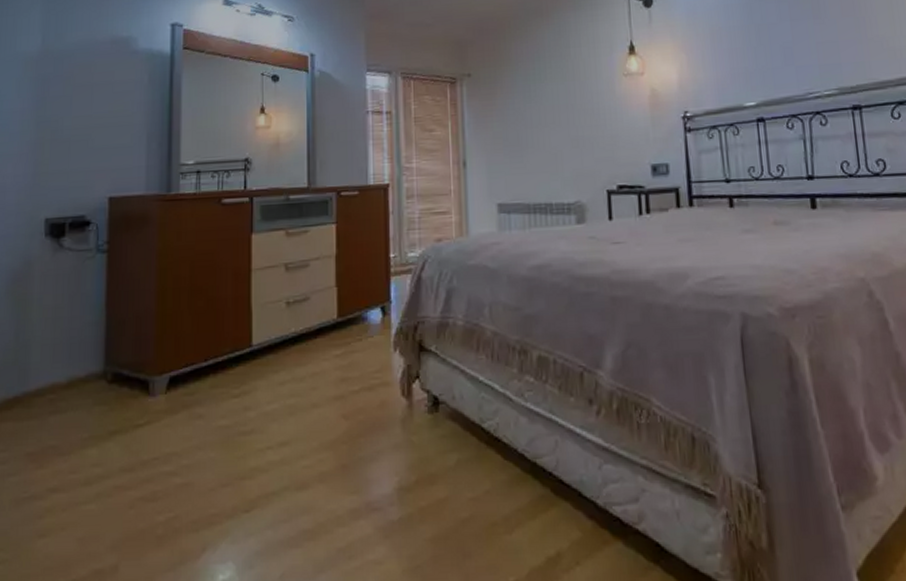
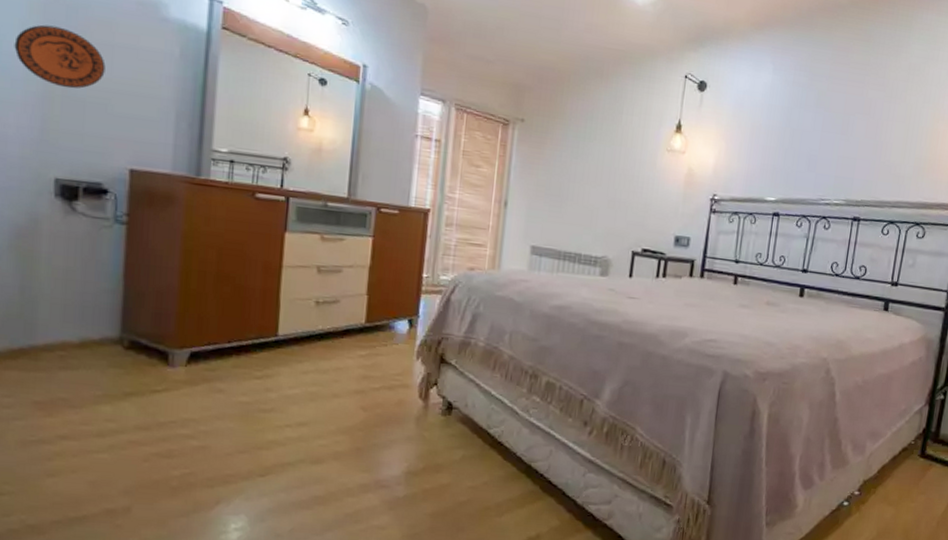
decorative plate: none [12,78,86,132] -> present [14,24,106,89]

